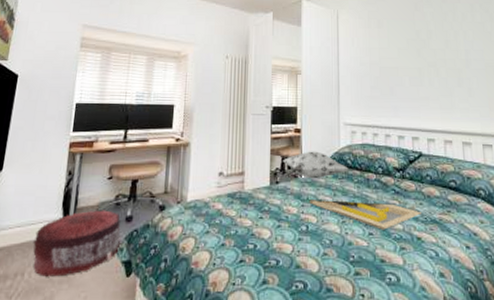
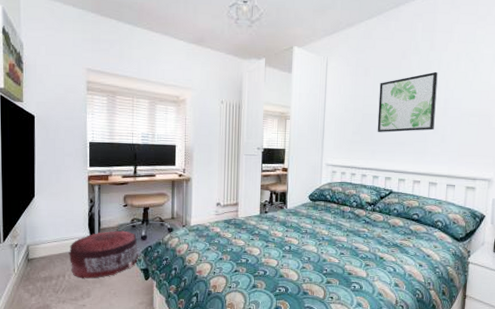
decorative pillow: present [283,151,349,179] -> none [271,187,327,210]
serving tray: present [309,200,421,230] -> none [292,226,386,251]
wall art: none [395,22,459,87] -> present [377,71,438,133]

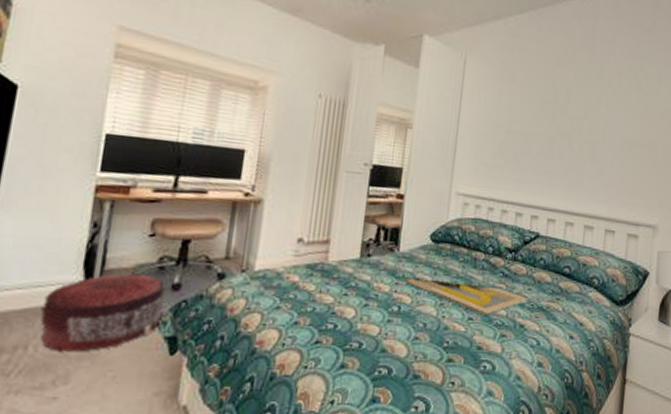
serving tray: none [292,226,386,251] -> present [404,277,528,315]
wall art: present [377,71,438,133] -> none [523,87,598,160]

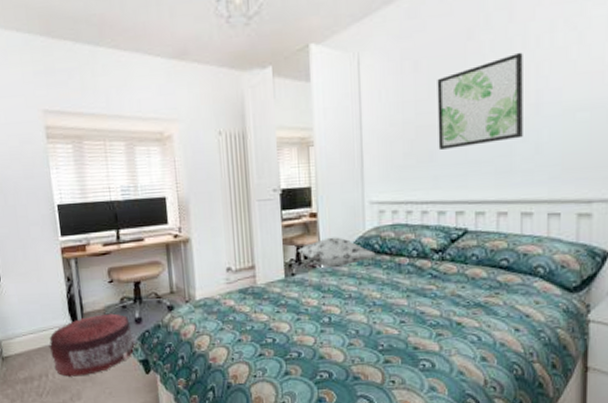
decorative pillow: none [378,221,455,255] -> present [298,237,376,268]
serving tray: present [404,277,528,315] -> none [330,289,463,317]
wall art: none [523,87,598,160] -> present [437,52,523,150]

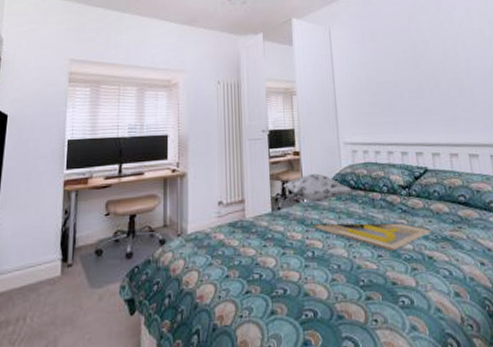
pouf: present [49,313,136,377] -> none [33,247,124,320]
serving tray: none [330,289,463,317] -> present [313,223,431,251]
wall art: present [437,52,523,150] -> none [390,31,461,101]

